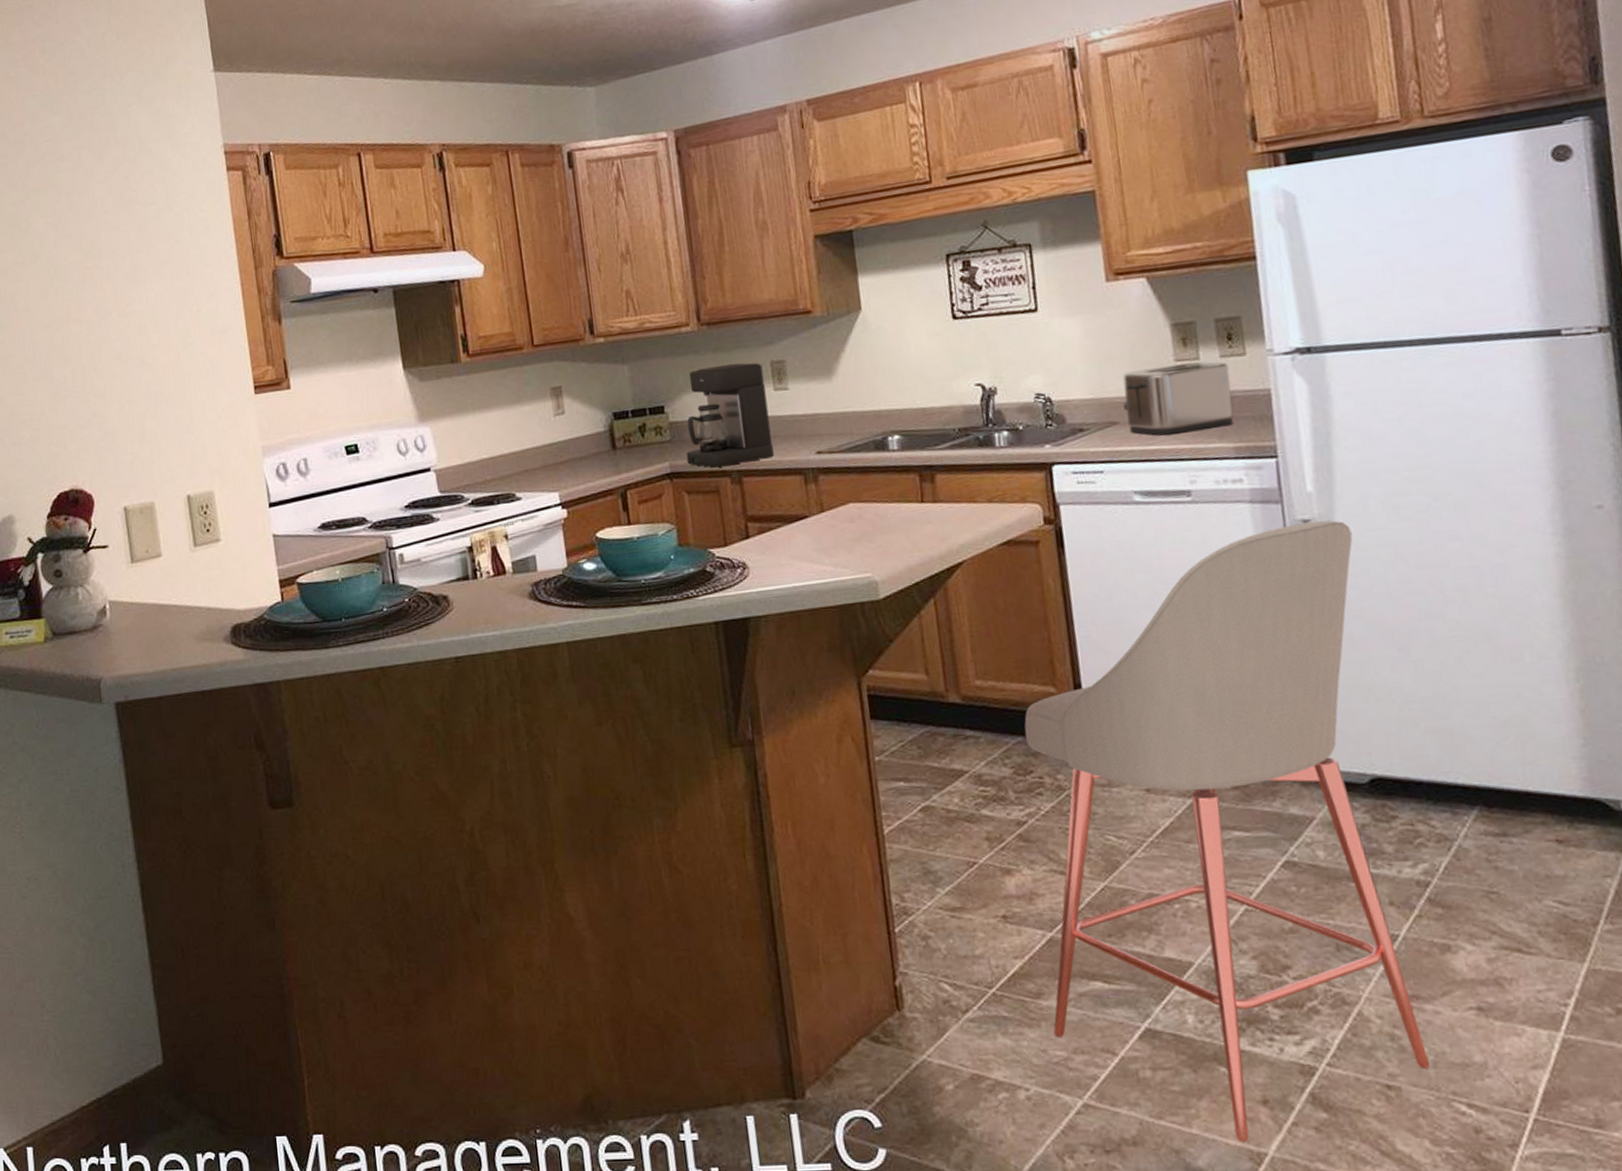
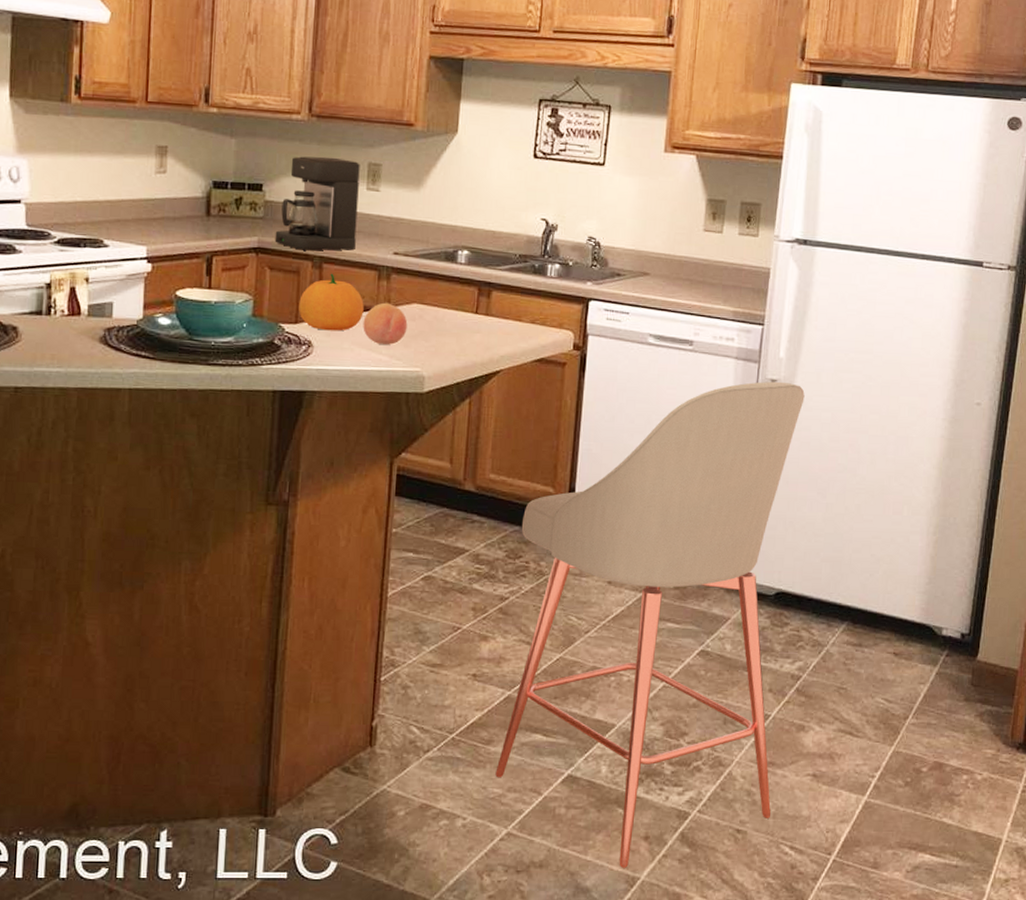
fruit: none [724,486,797,549] -> present [299,273,364,331]
fruit: none [797,507,848,554] -> present [363,302,408,345]
toaster: present [1122,362,1234,437] -> none [656,232,743,293]

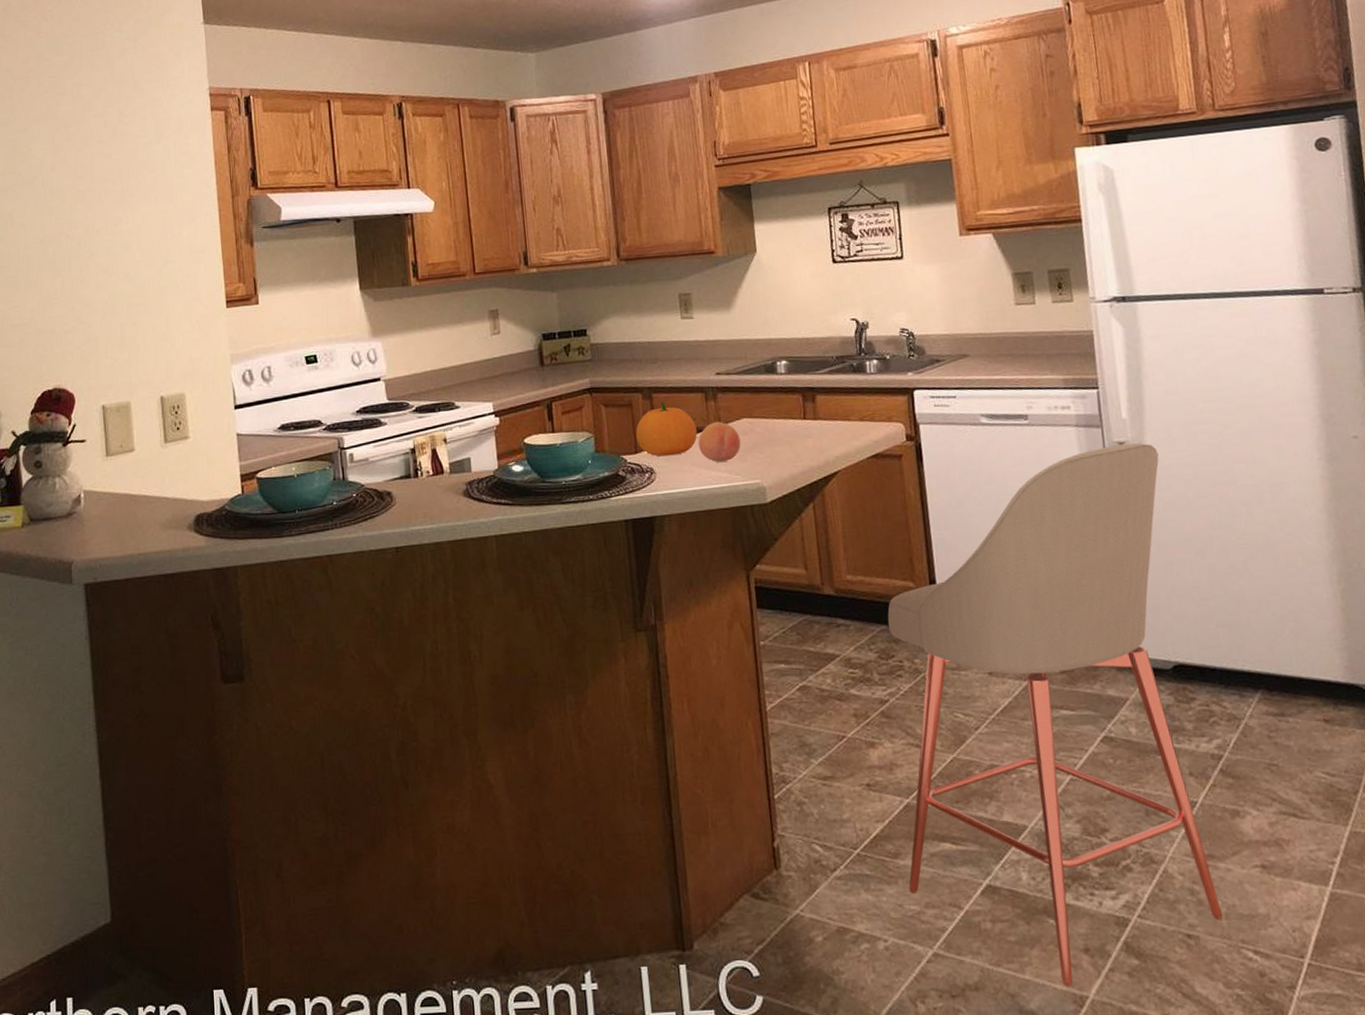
coffee maker: present [274,156,360,251] -> none [604,294,680,385]

